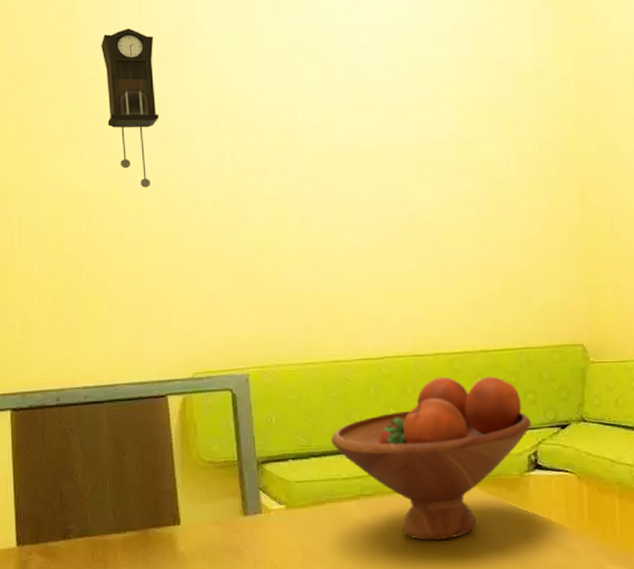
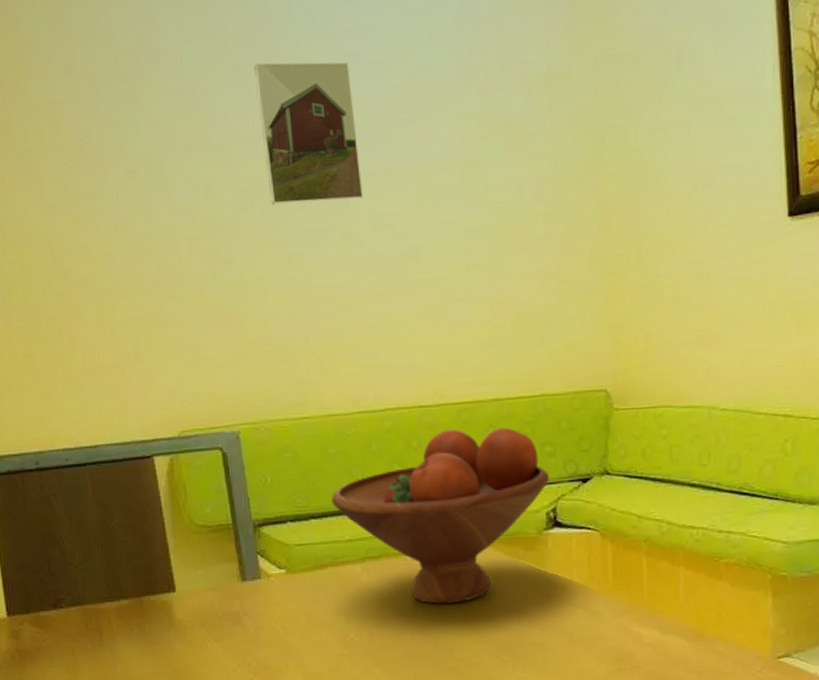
pendulum clock: present [101,28,160,188] -> none [53,43,124,228]
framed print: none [278,51,370,173] -> present [253,62,363,205]

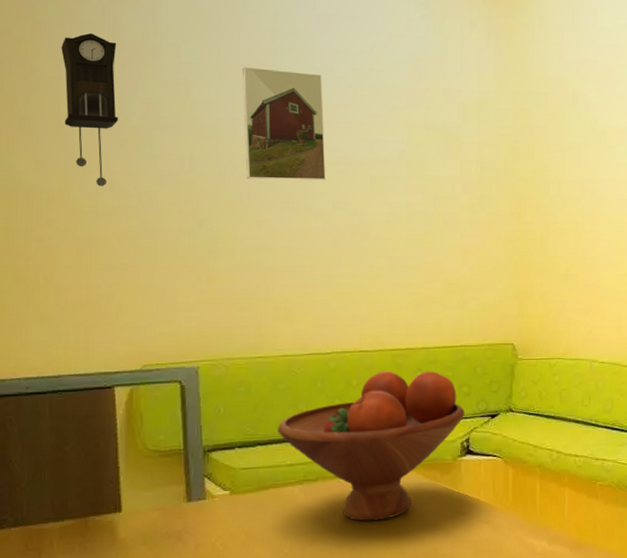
pendulum clock: none [53,43,124,228] -> present [61,33,119,186]

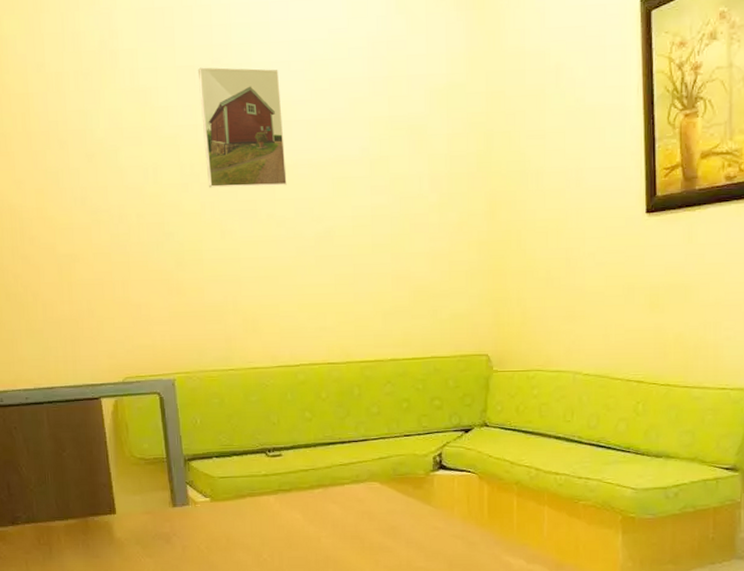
pendulum clock: present [61,33,119,186] -> none [27,45,85,203]
fruit bowl: present [278,371,465,522] -> none [251,383,437,532]

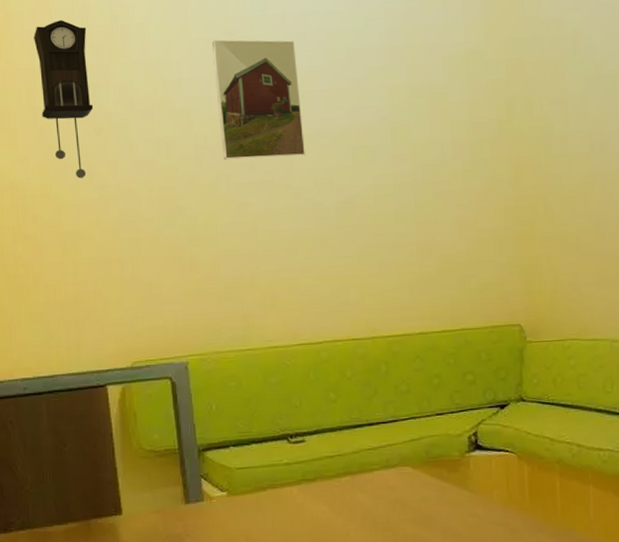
pendulum clock: none [27,45,85,203] -> present [34,20,94,178]

